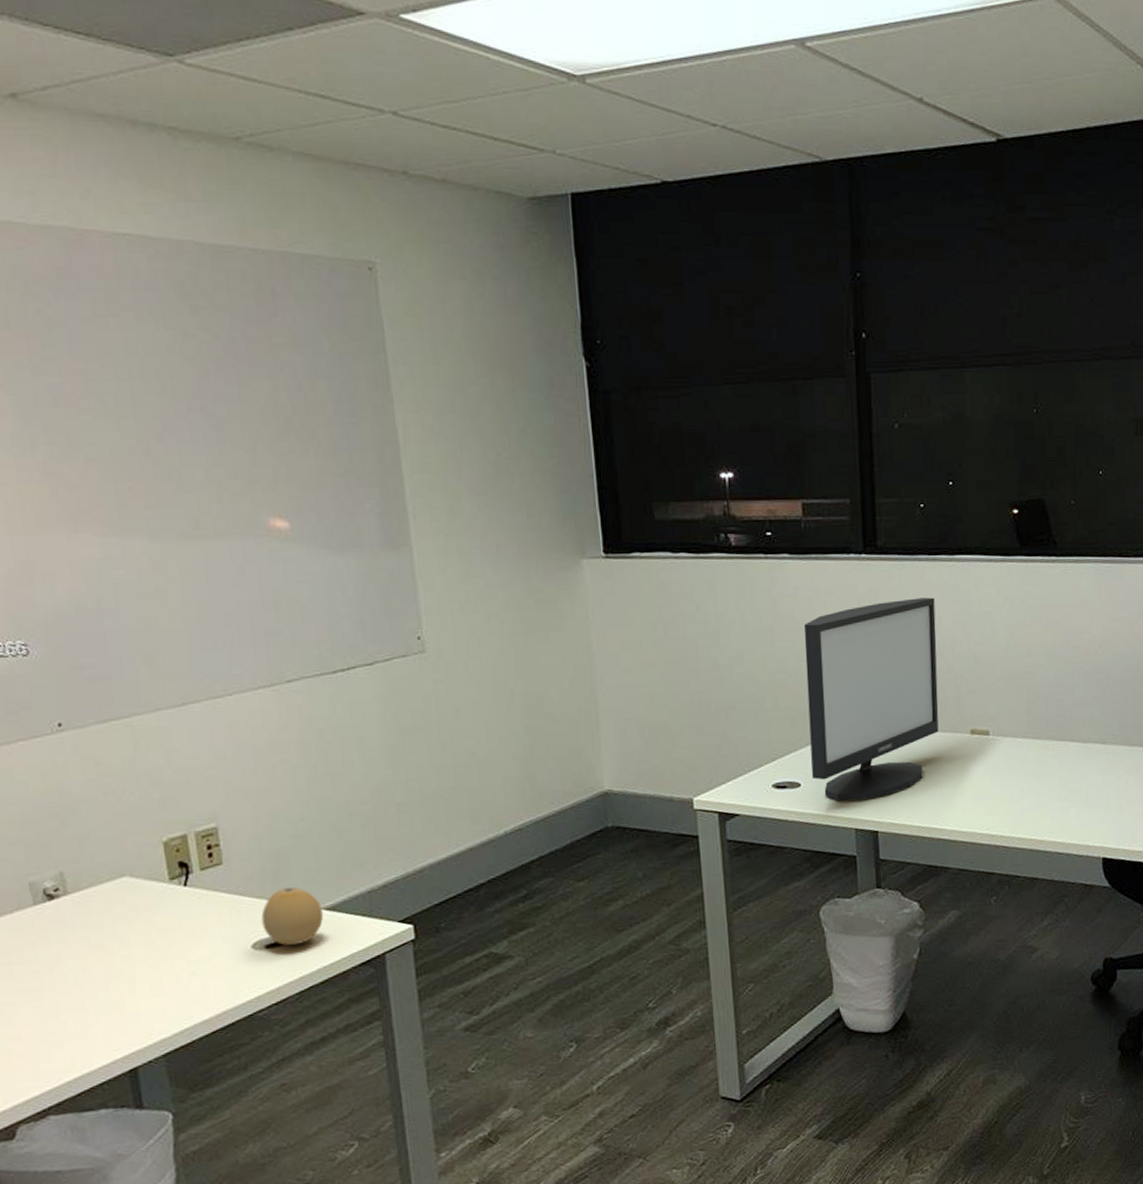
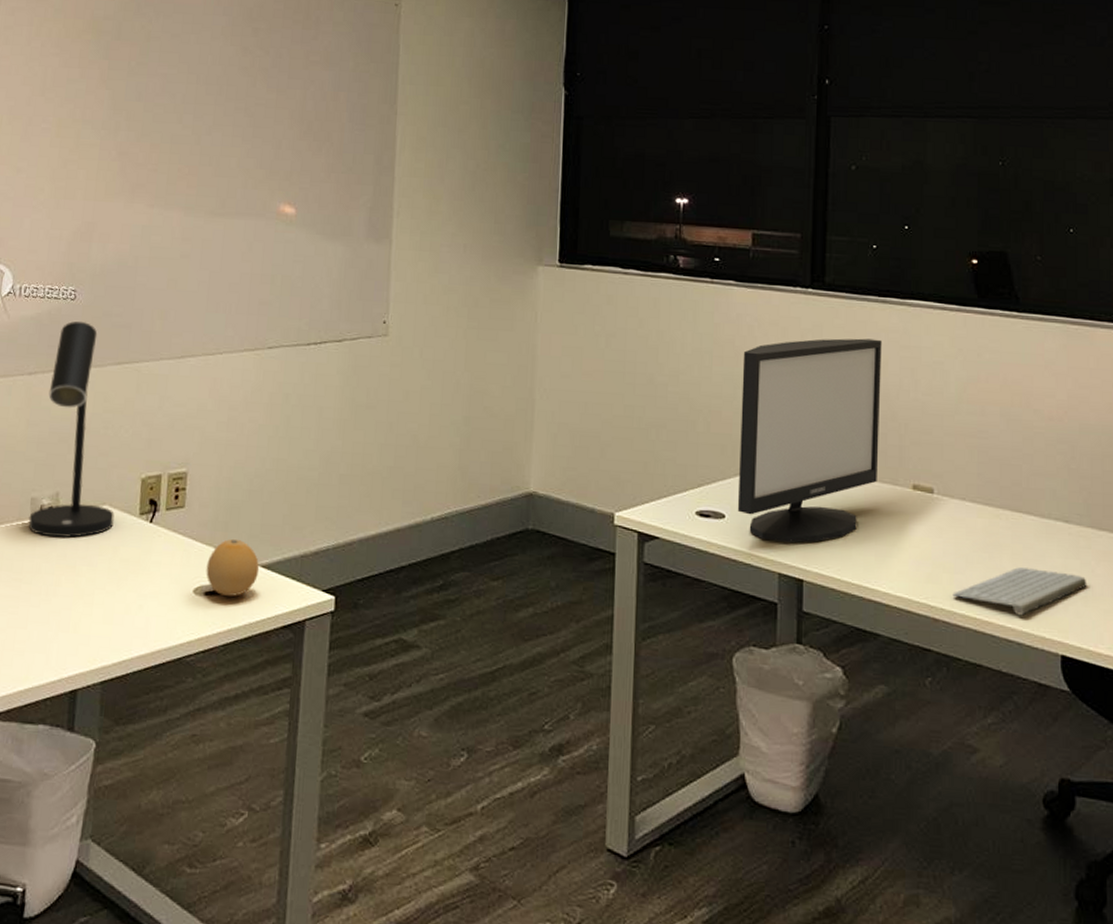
desk lamp: none [18,680,141,921] -> present [28,321,115,538]
keyboard: none [1010,787,1122,831] -> present [952,567,1087,616]

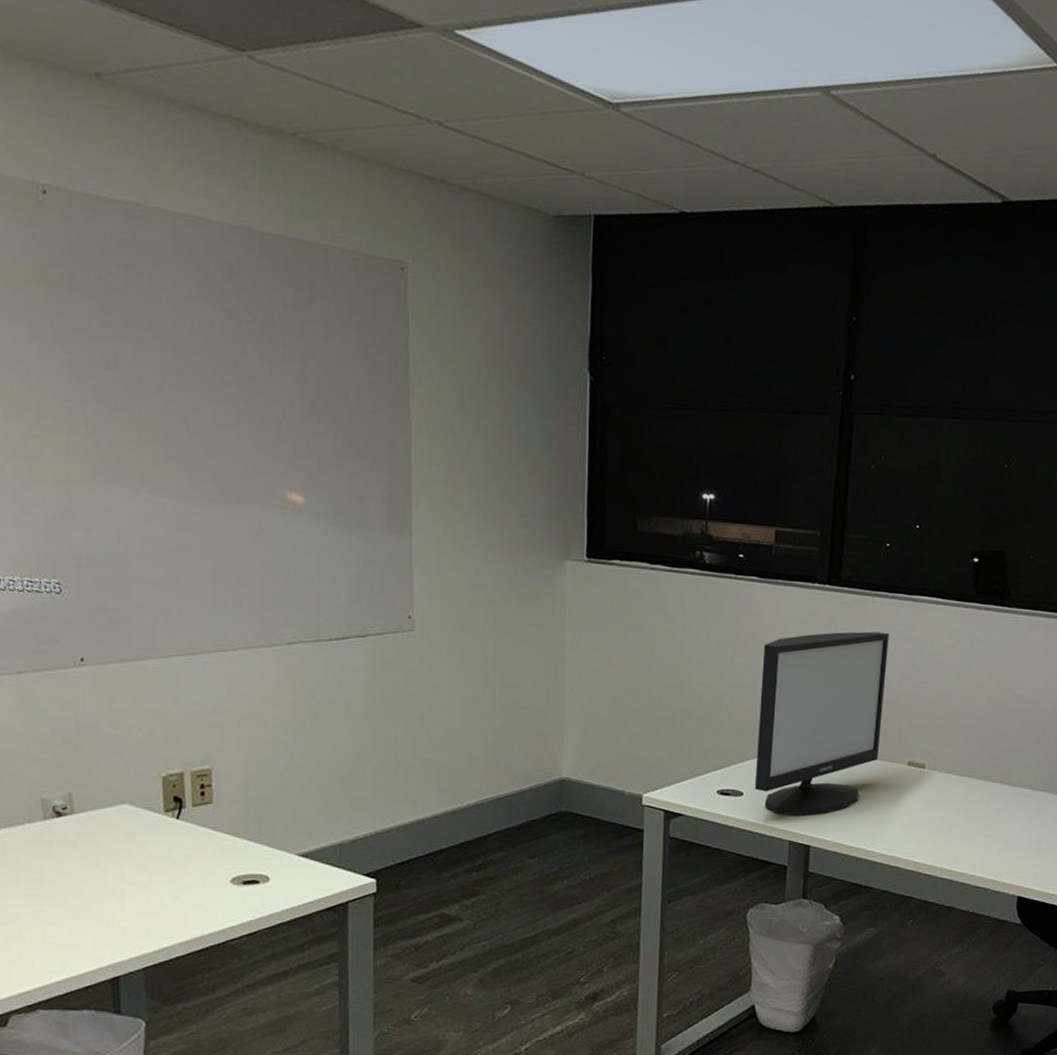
desk lamp: present [28,321,115,538] -> none [41,617,138,837]
fruit: present [206,538,260,596] -> none [242,831,298,884]
keyboard: present [952,567,1087,616] -> none [935,828,1044,867]

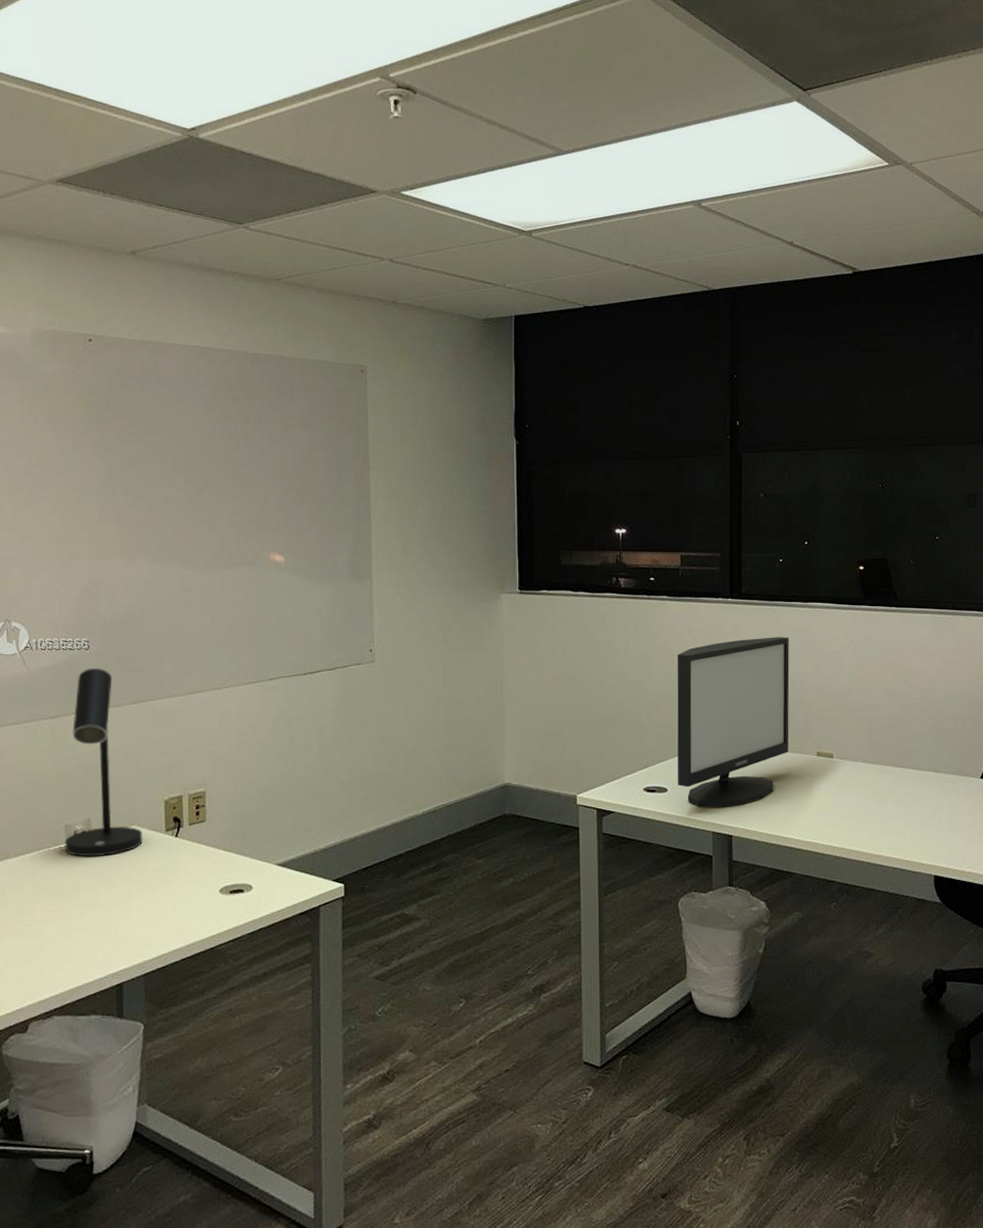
desk lamp: none [41,617,138,837] -> present [64,669,144,857]

